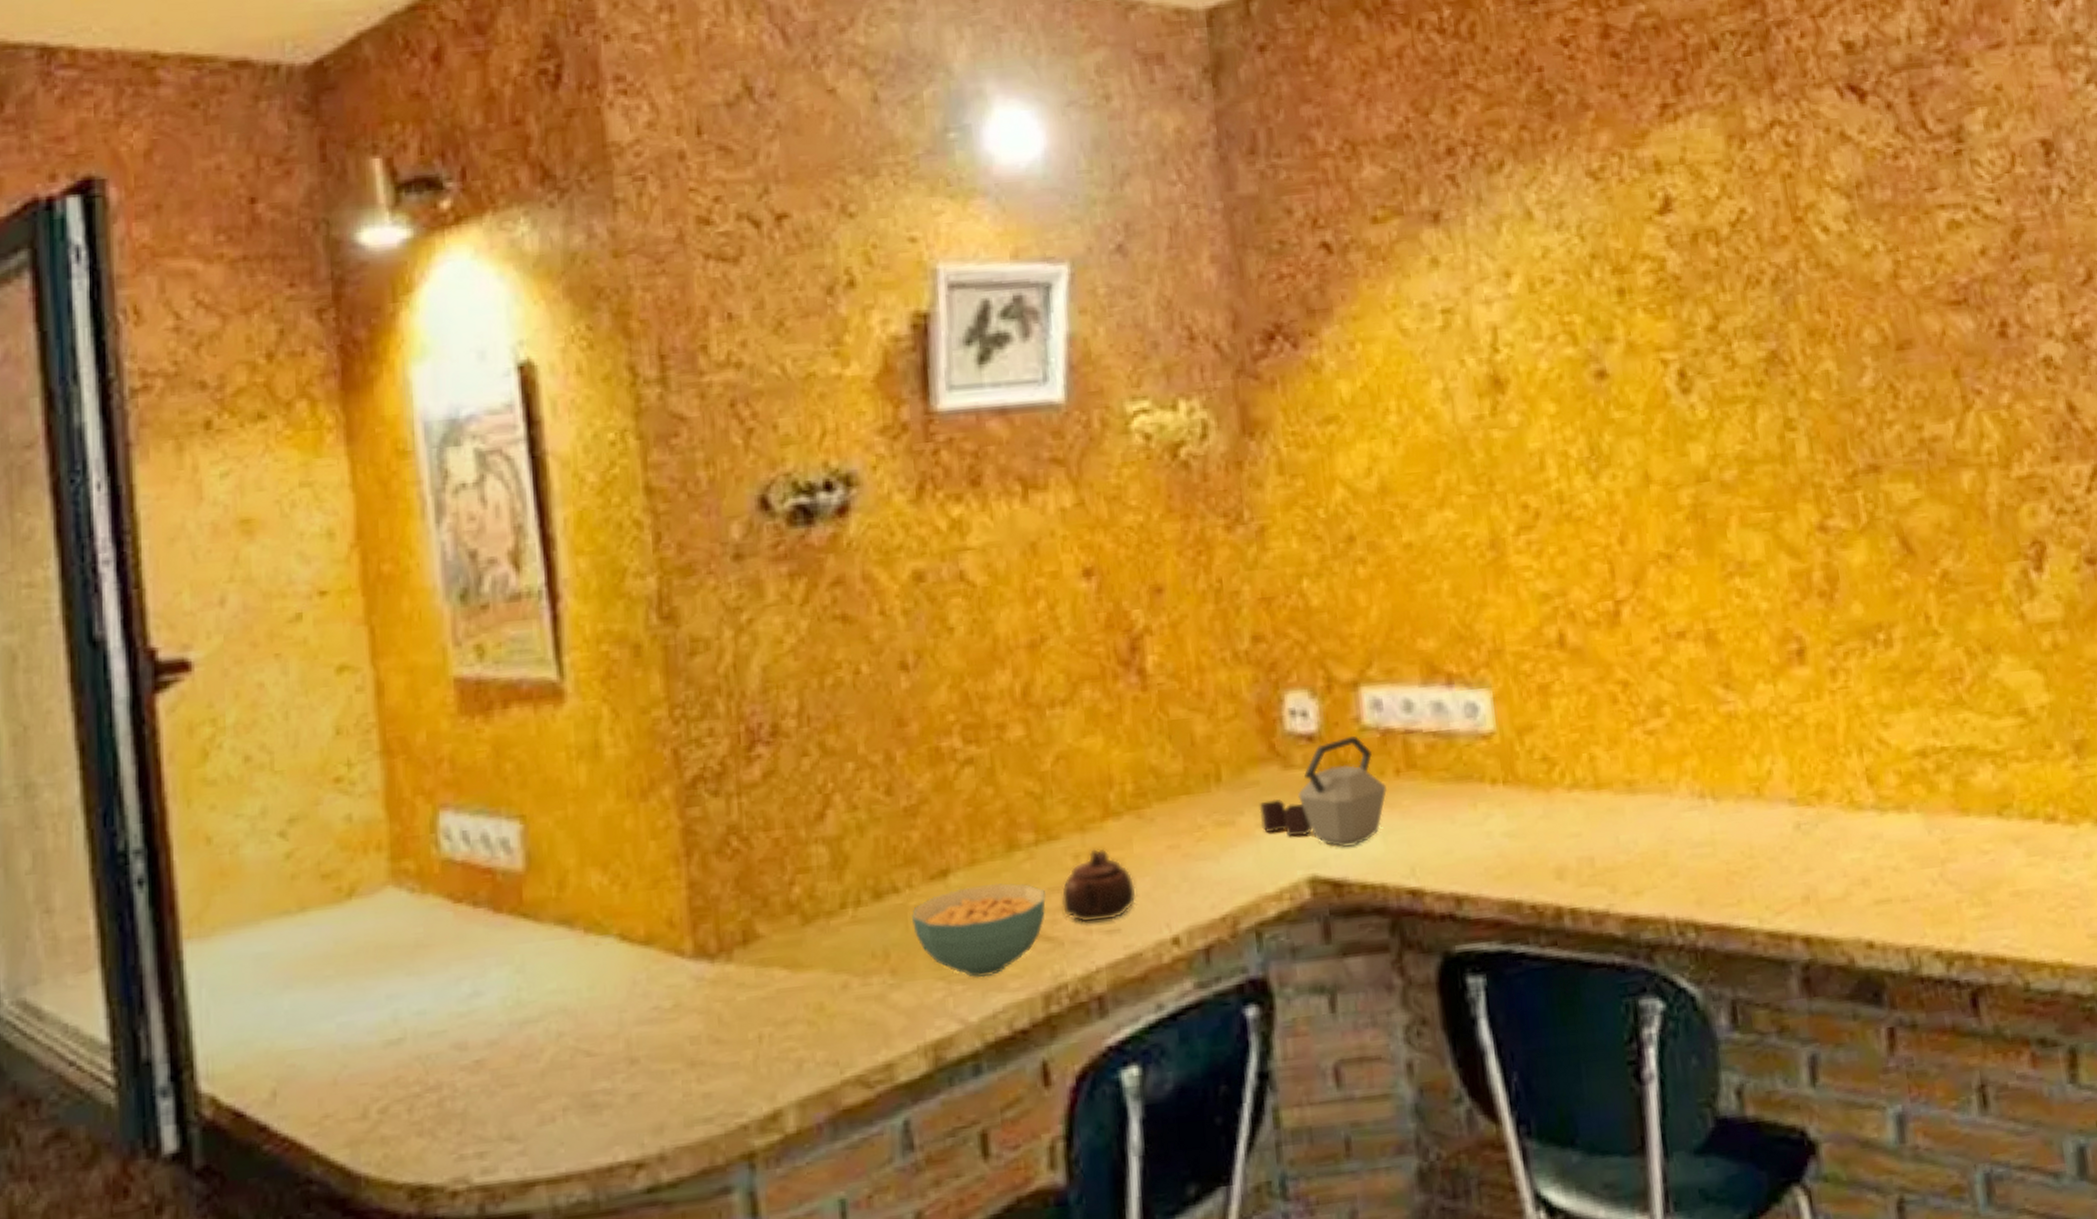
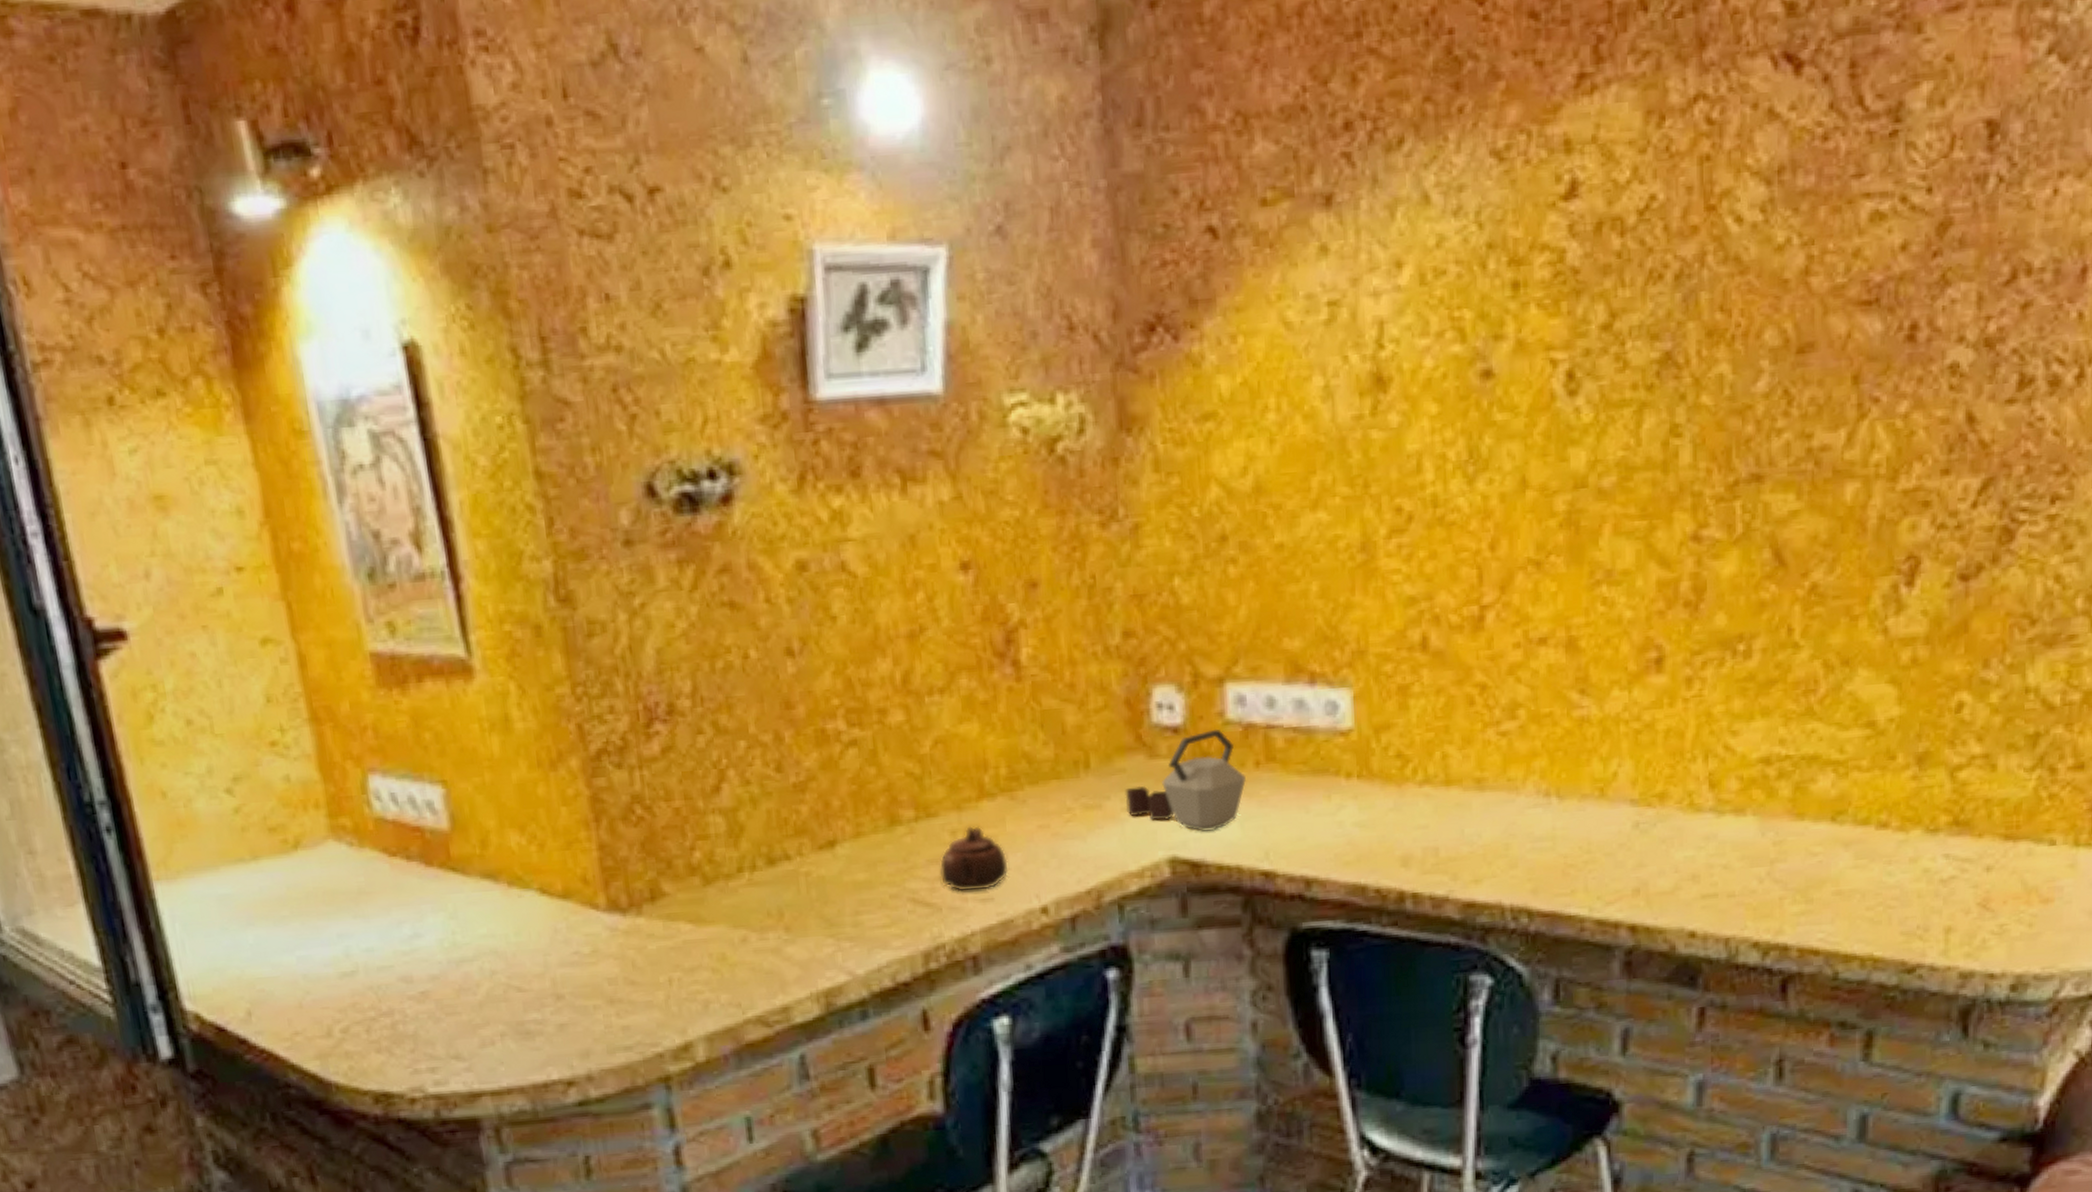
cereal bowl: present [911,883,1046,978] -> none [802,854,925,937]

